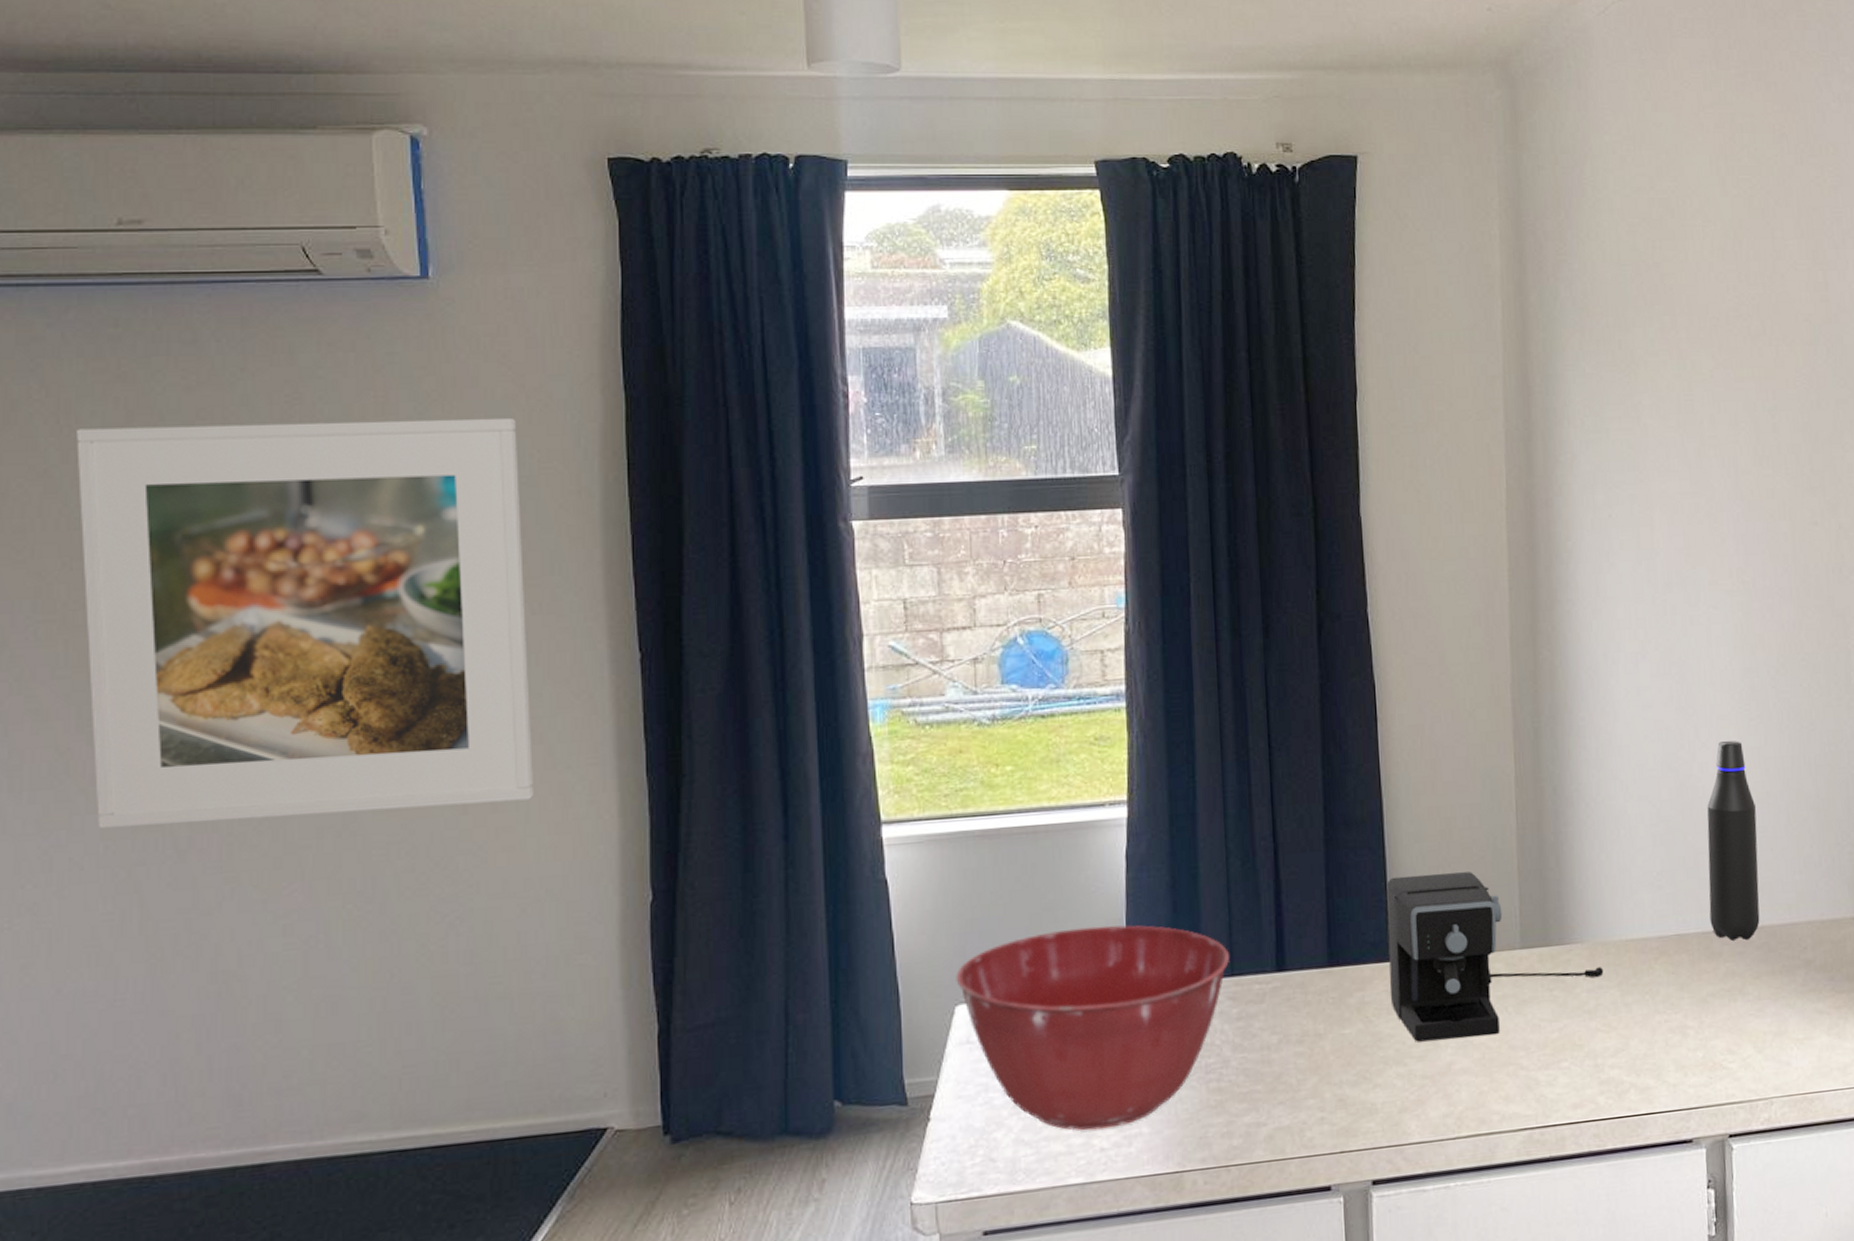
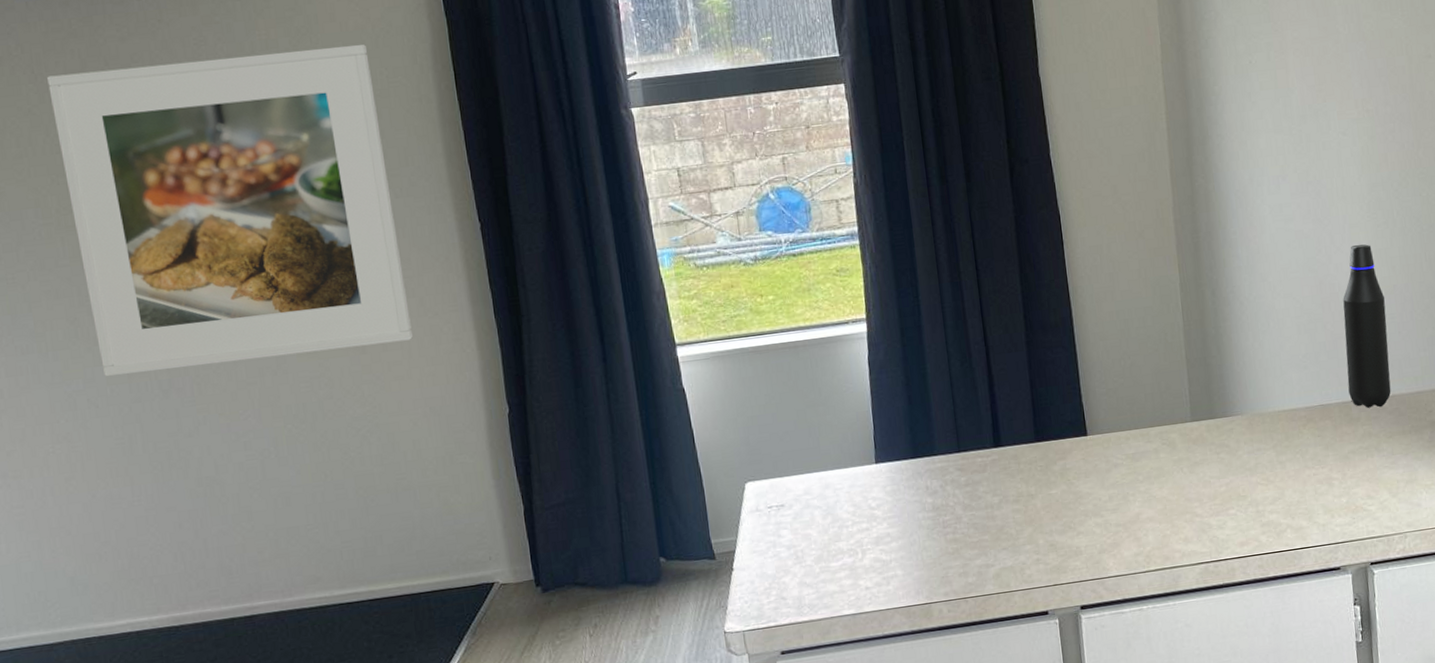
mixing bowl: present [956,925,1229,1131] -> none [743,415,956,574]
coffee maker: present [1386,872,1604,1042] -> none [1078,362,1261,498]

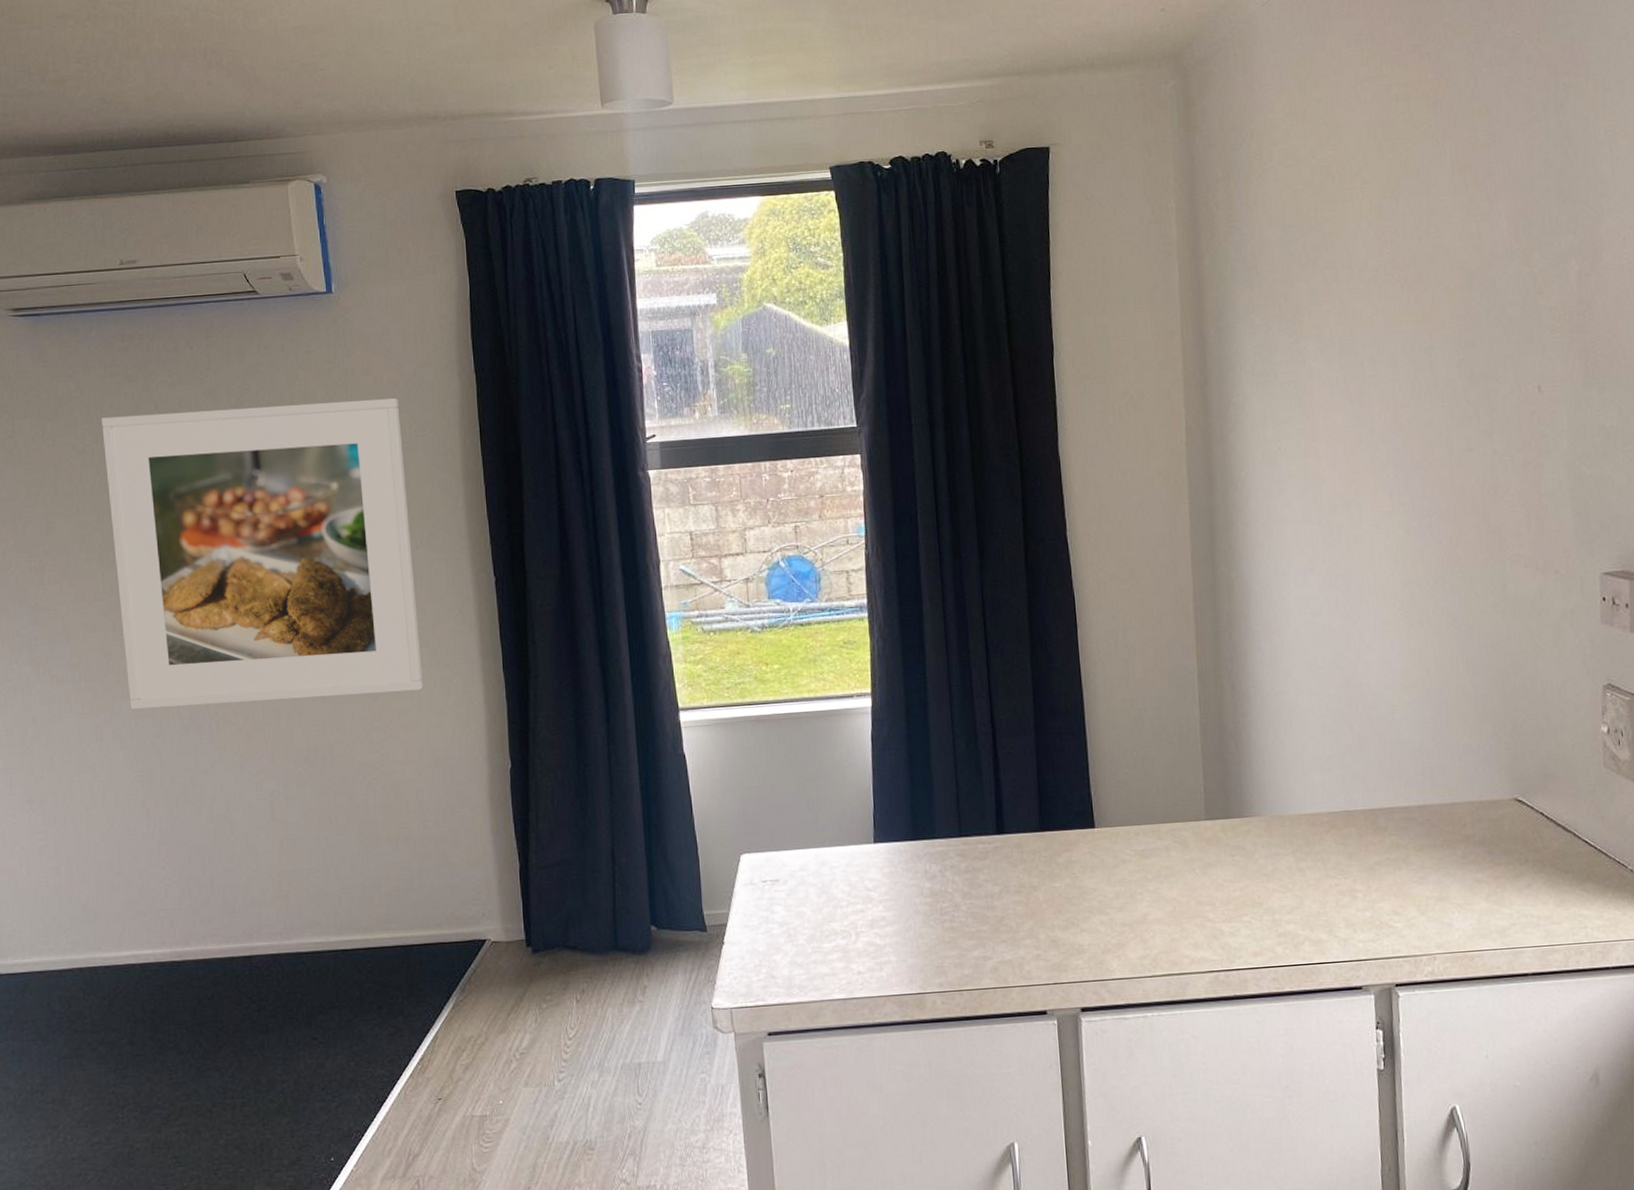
water bottle: present [1343,244,1391,408] -> none [1372,643,1422,818]

